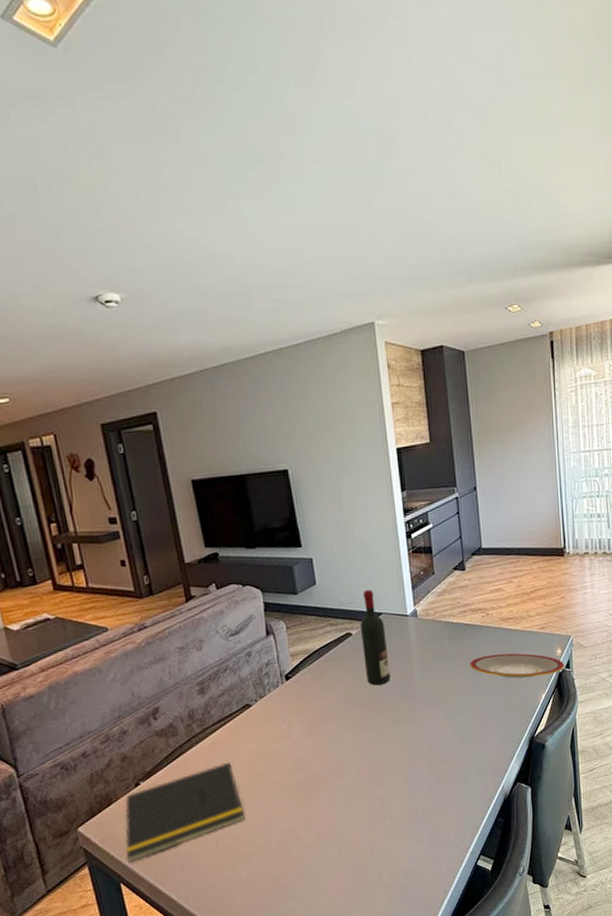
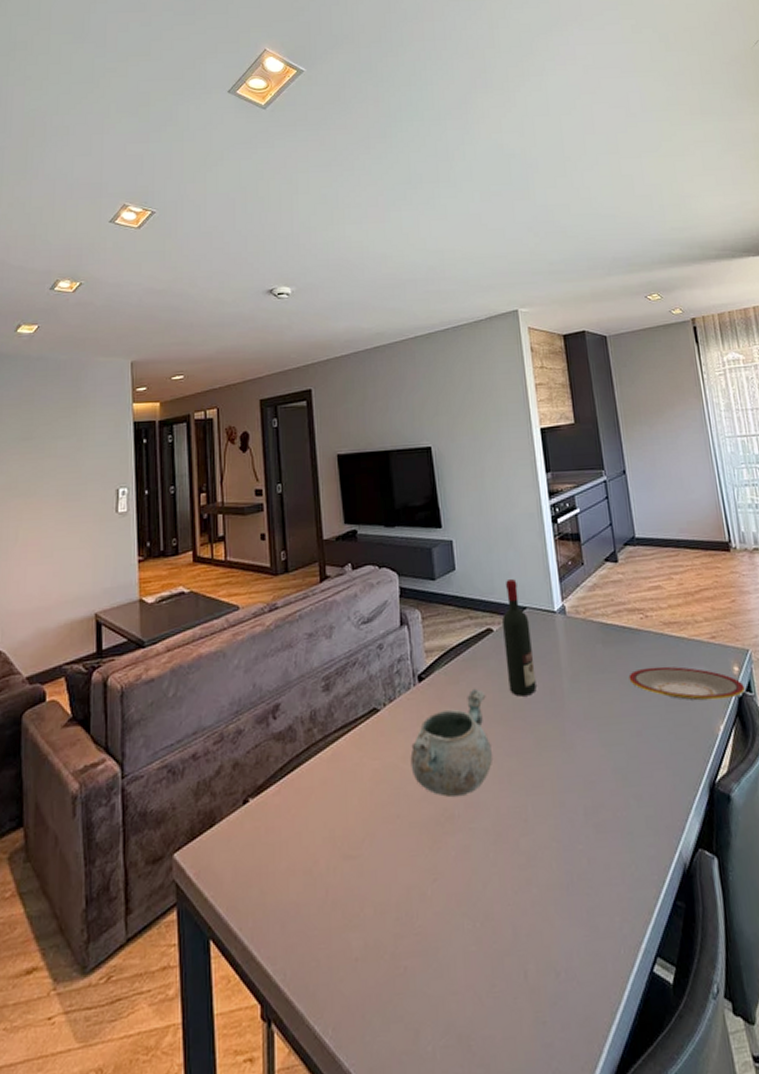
notepad: present [125,761,245,863] -> none [221,781,362,912]
decorative bowl: none [281,682,353,766] -> present [410,688,492,798]

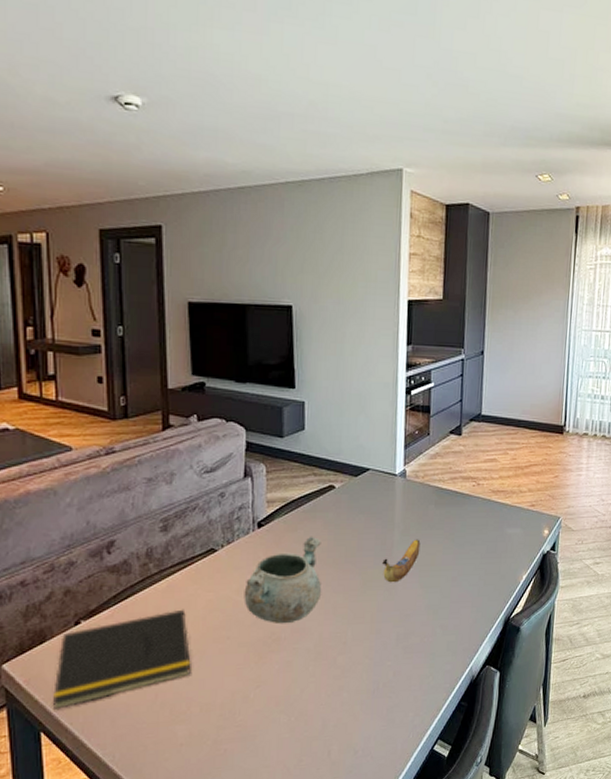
notepad: none [221,781,362,912] -> present [52,609,191,711]
wine bottle: present [502,579,537,697] -> none [343,443,371,545]
banana: none [554,686,595,742] -> present [382,539,421,583]
plate: present [628,666,746,701] -> none [453,526,551,556]

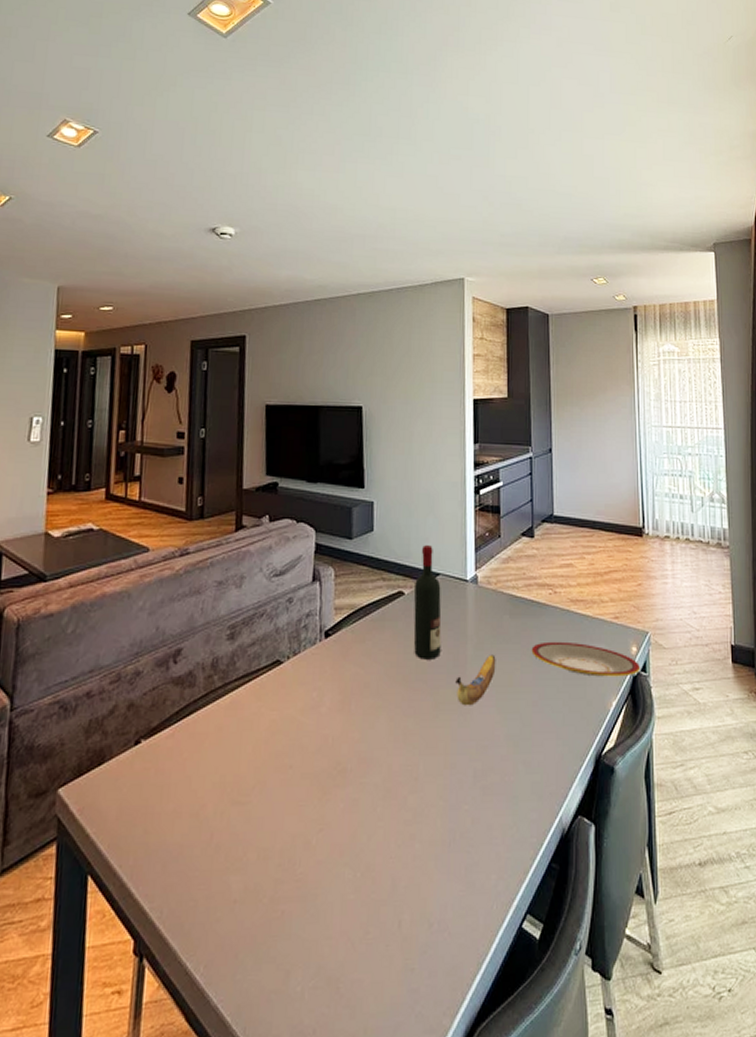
notepad: present [52,609,191,711] -> none [102,730,251,849]
decorative bowl: present [244,536,322,624] -> none [308,648,390,752]
wine bottle: none [343,443,371,545] -> present [413,545,442,660]
plate: none [453,526,551,556] -> present [531,641,641,677]

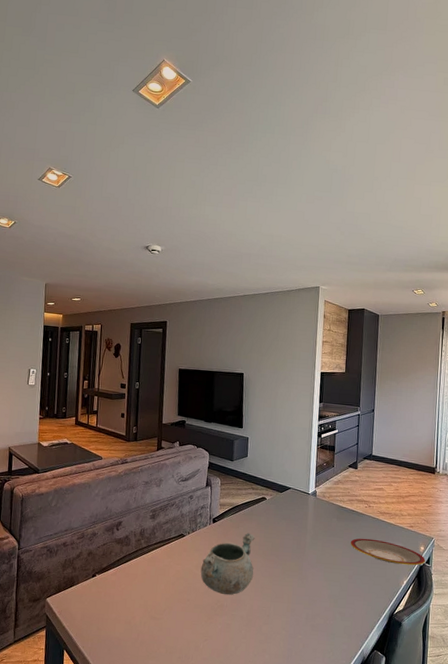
decorative bowl: none [308,648,390,752] -> present [200,532,255,596]
wine bottle: present [413,545,442,660] -> none [271,469,291,543]
banana: present [455,654,496,706] -> none [297,543,326,574]

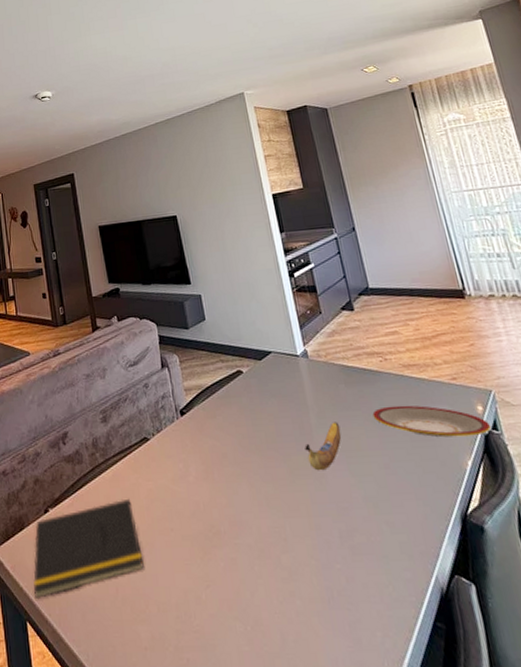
notepad: none [73,575,163,636] -> present [33,498,144,600]
decorative bowl: present [200,532,255,596] -> none [178,422,251,516]
banana: none [297,543,326,574] -> present [304,422,342,471]

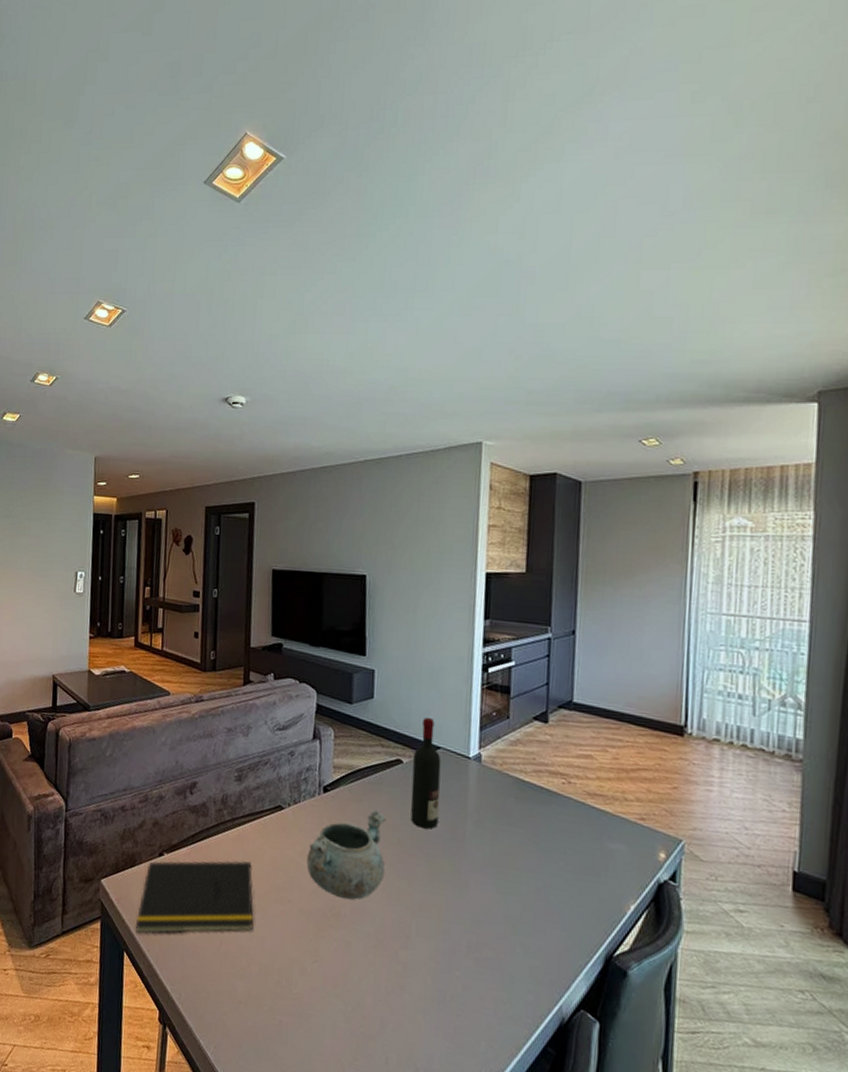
decorative bowl: none [178,422,251,516] -> present [306,810,387,900]
wine bottle: none [250,327,286,430] -> present [410,718,442,829]
banana: present [304,422,342,471] -> none [452,834,498,880]
plate: present [372,405,492,438] -> none [537,831,670,883]

